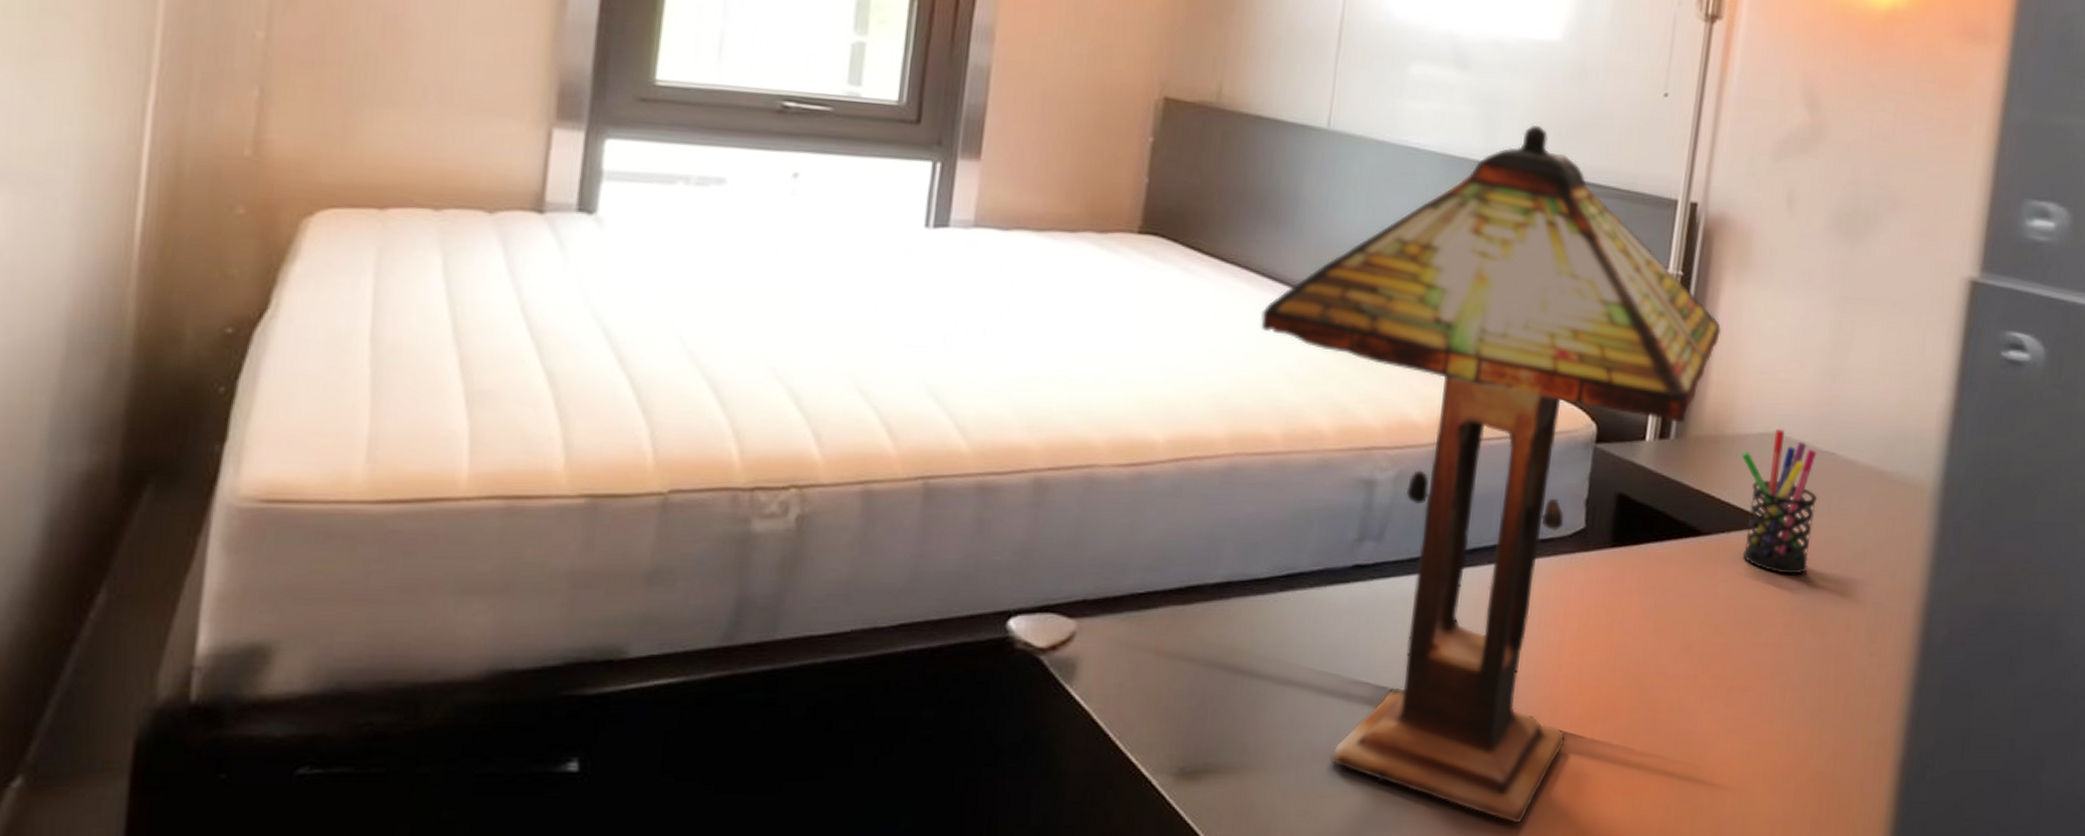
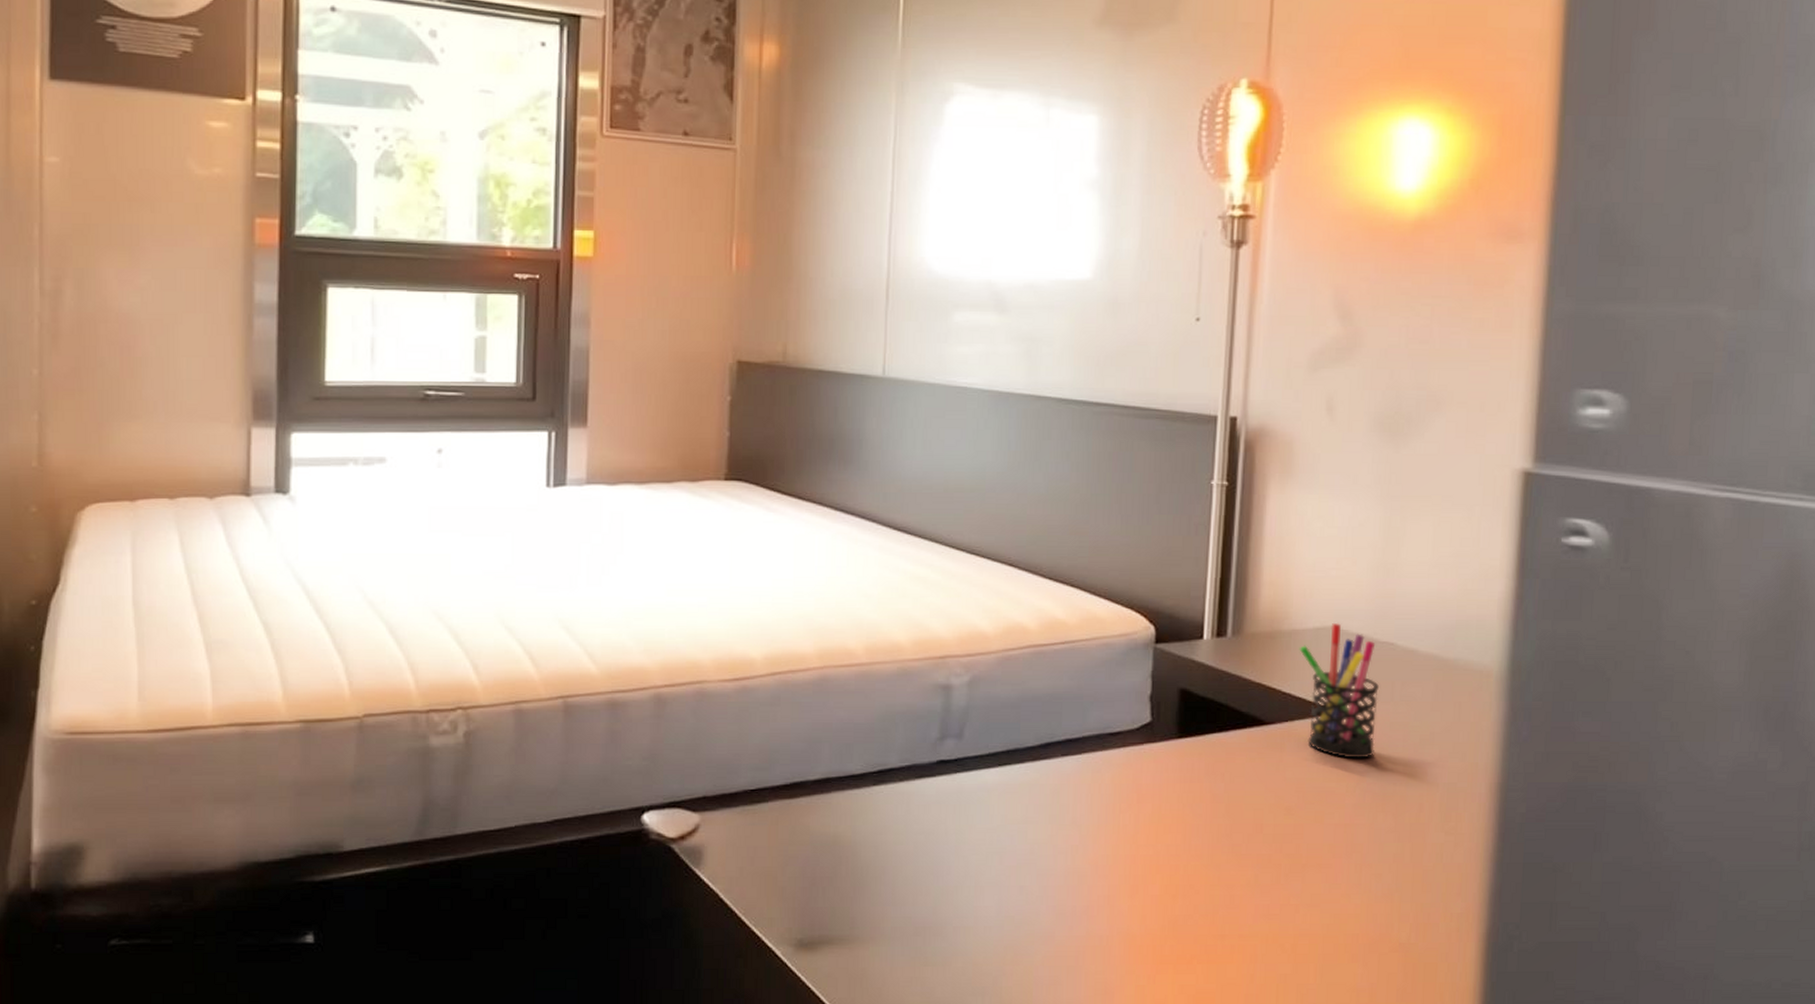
table lamp: present [1260,124,1722,824] -> none [836,357,1271,990]

